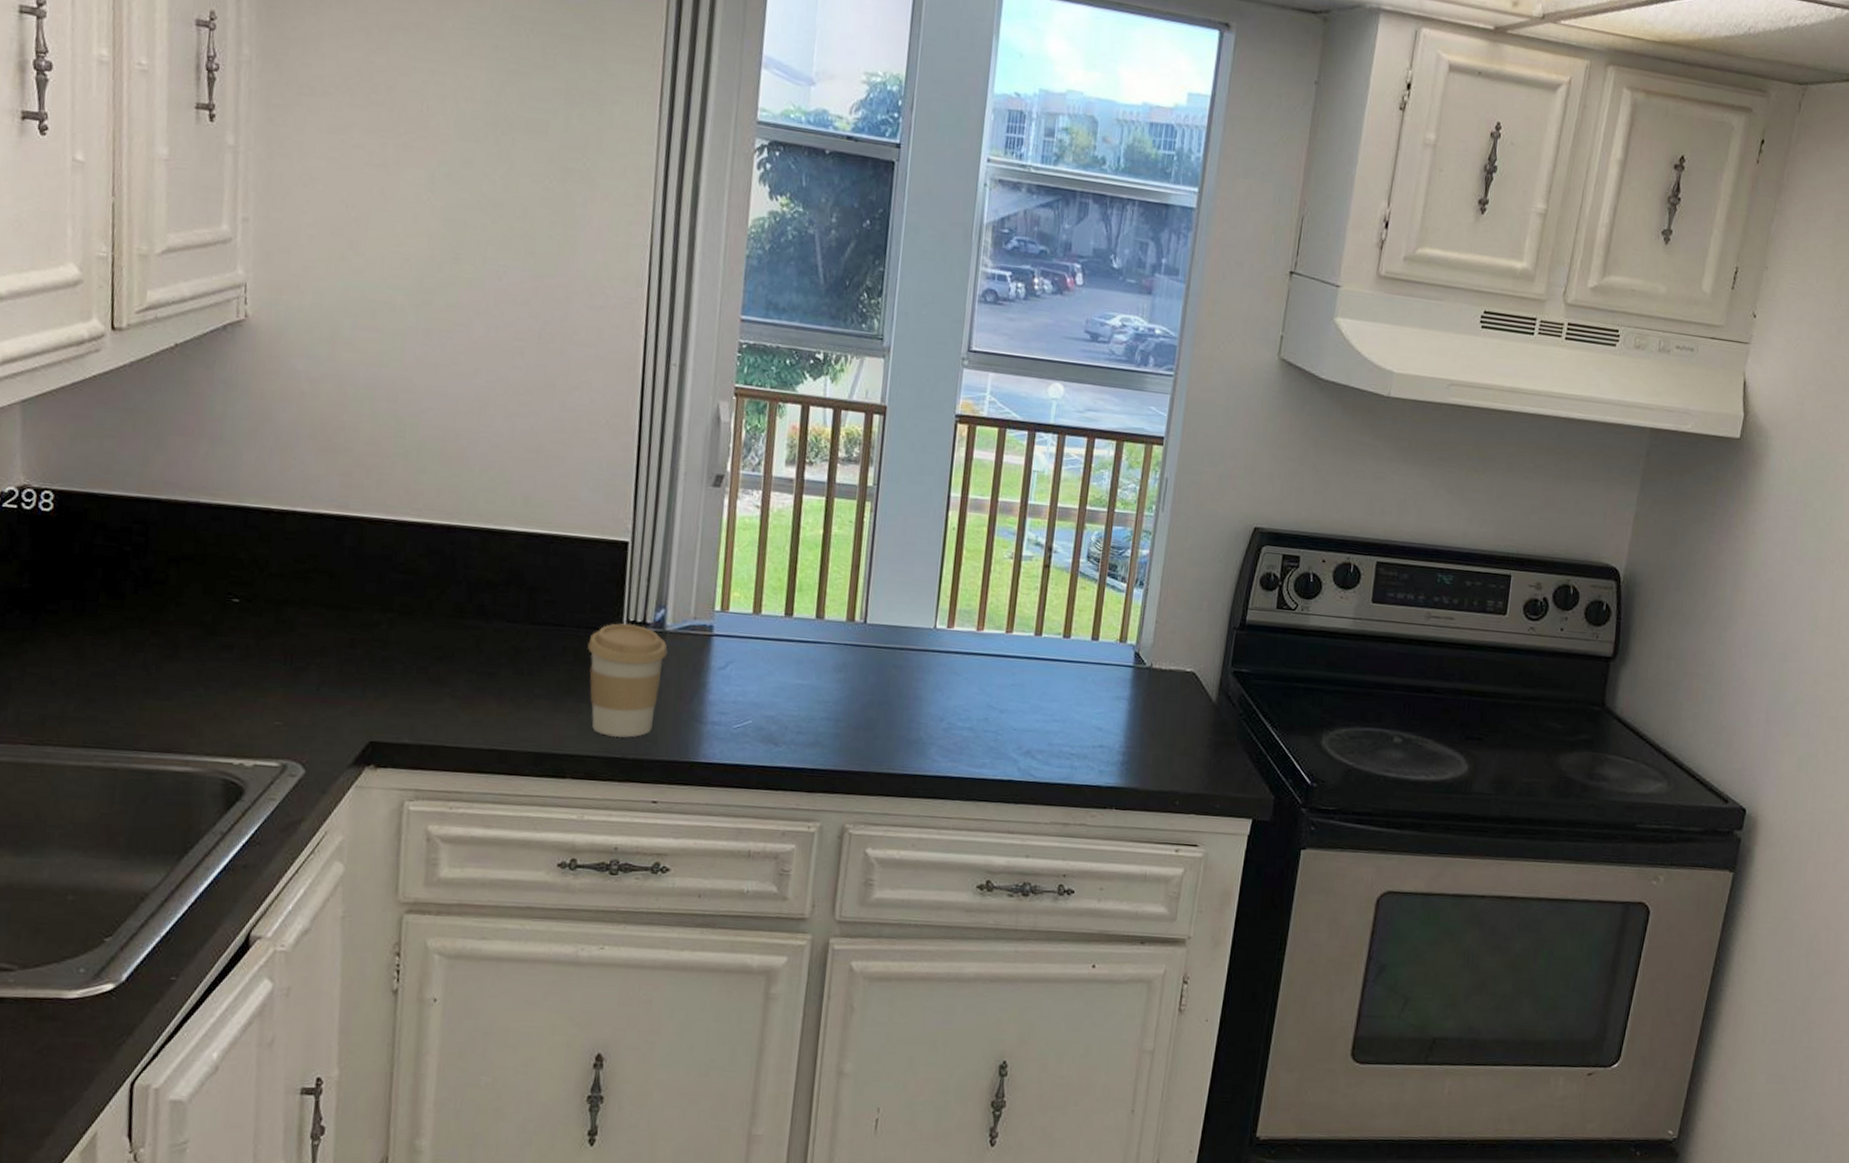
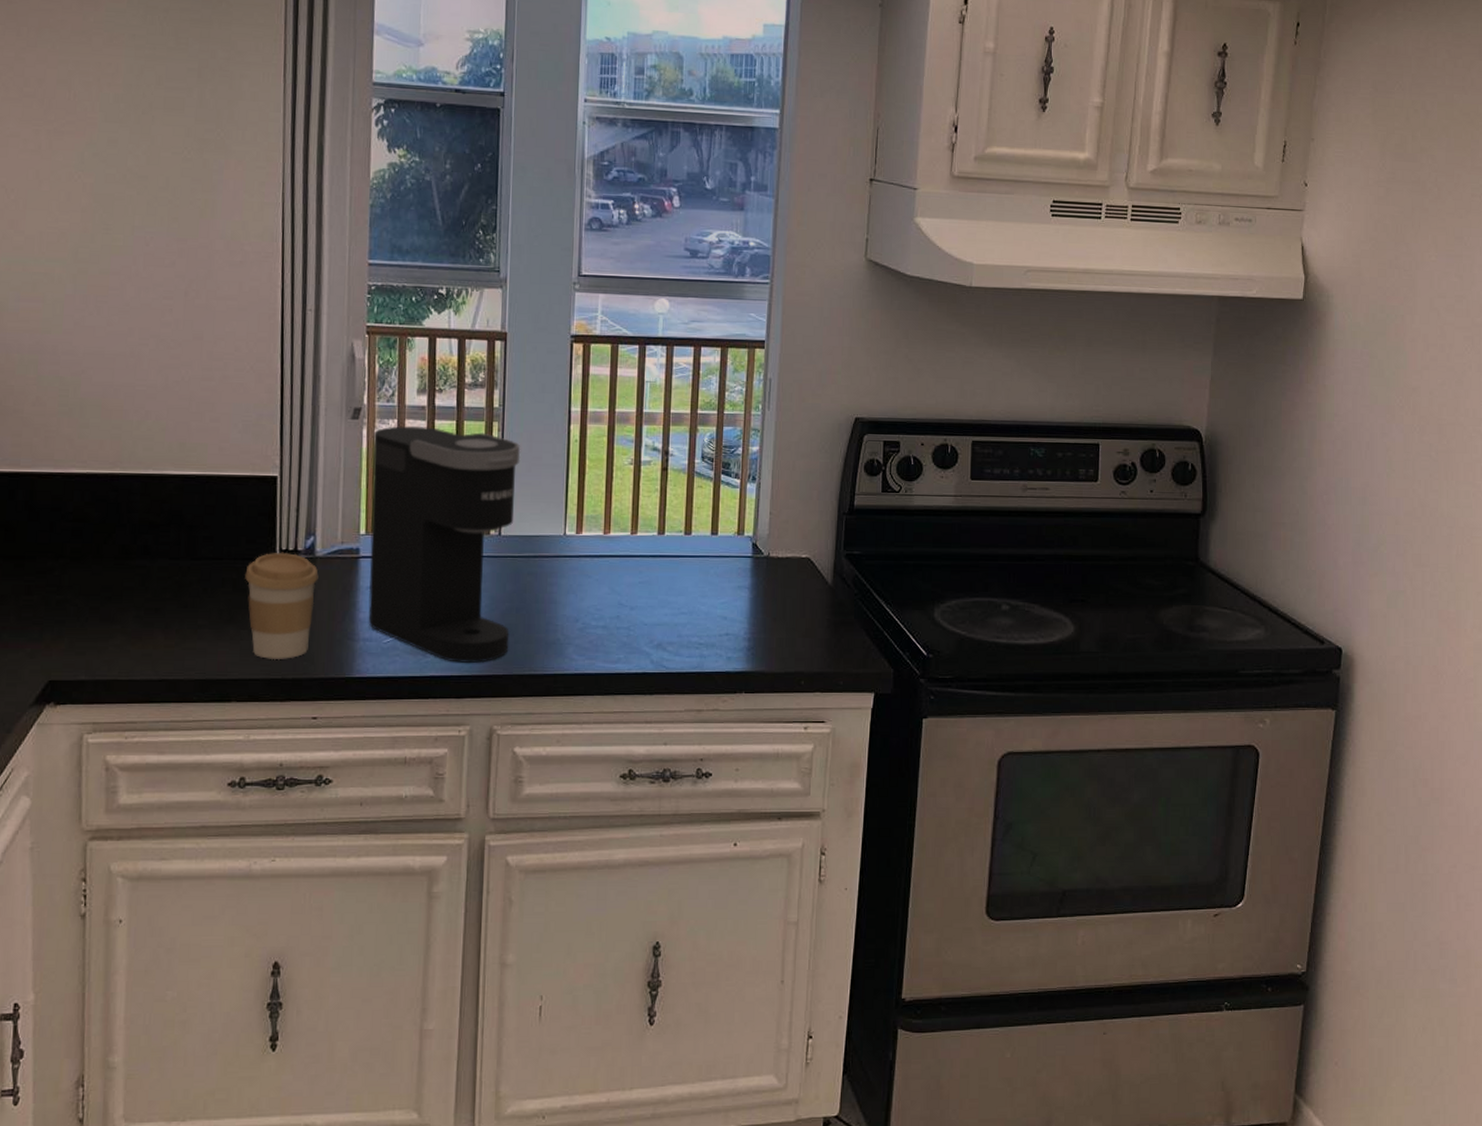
coffee maker: none [718,498,894,757] -> present [368,426,521,663]

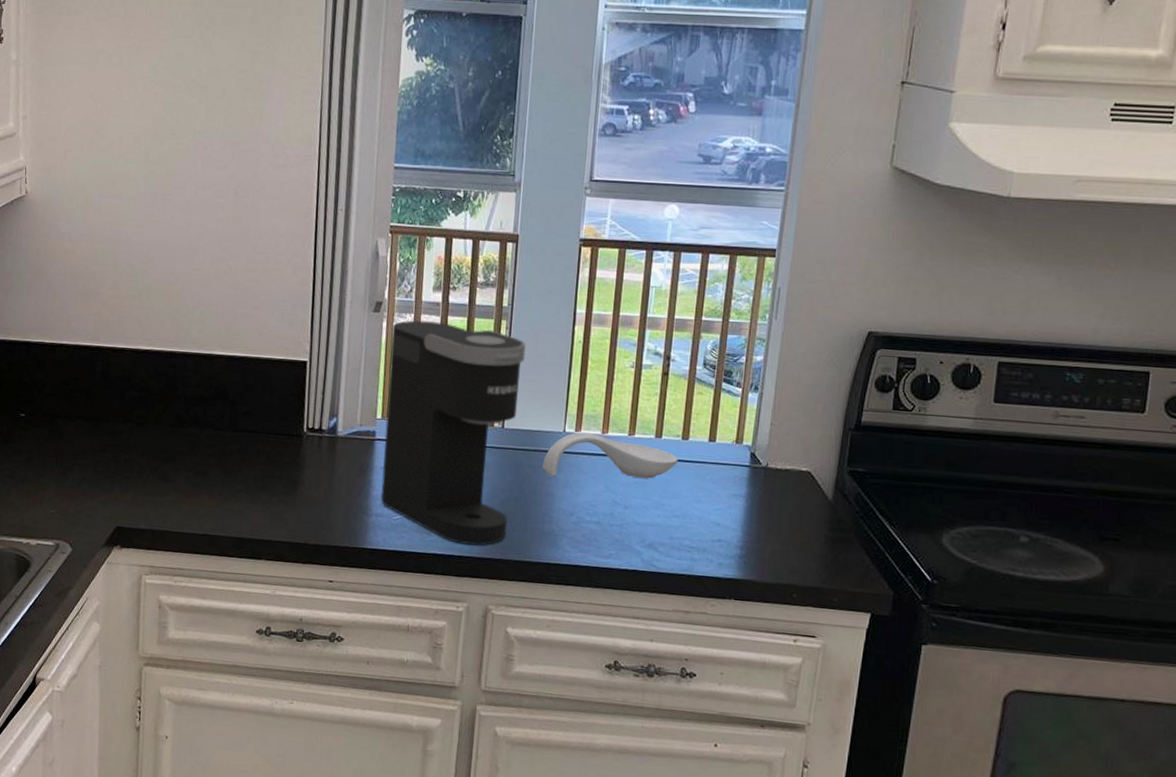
coffee cup: present [245,552,319,660] -> none [277,430,339,527]
spoon rest: none [544,534,682,583] -> present [542,432,678,479]

